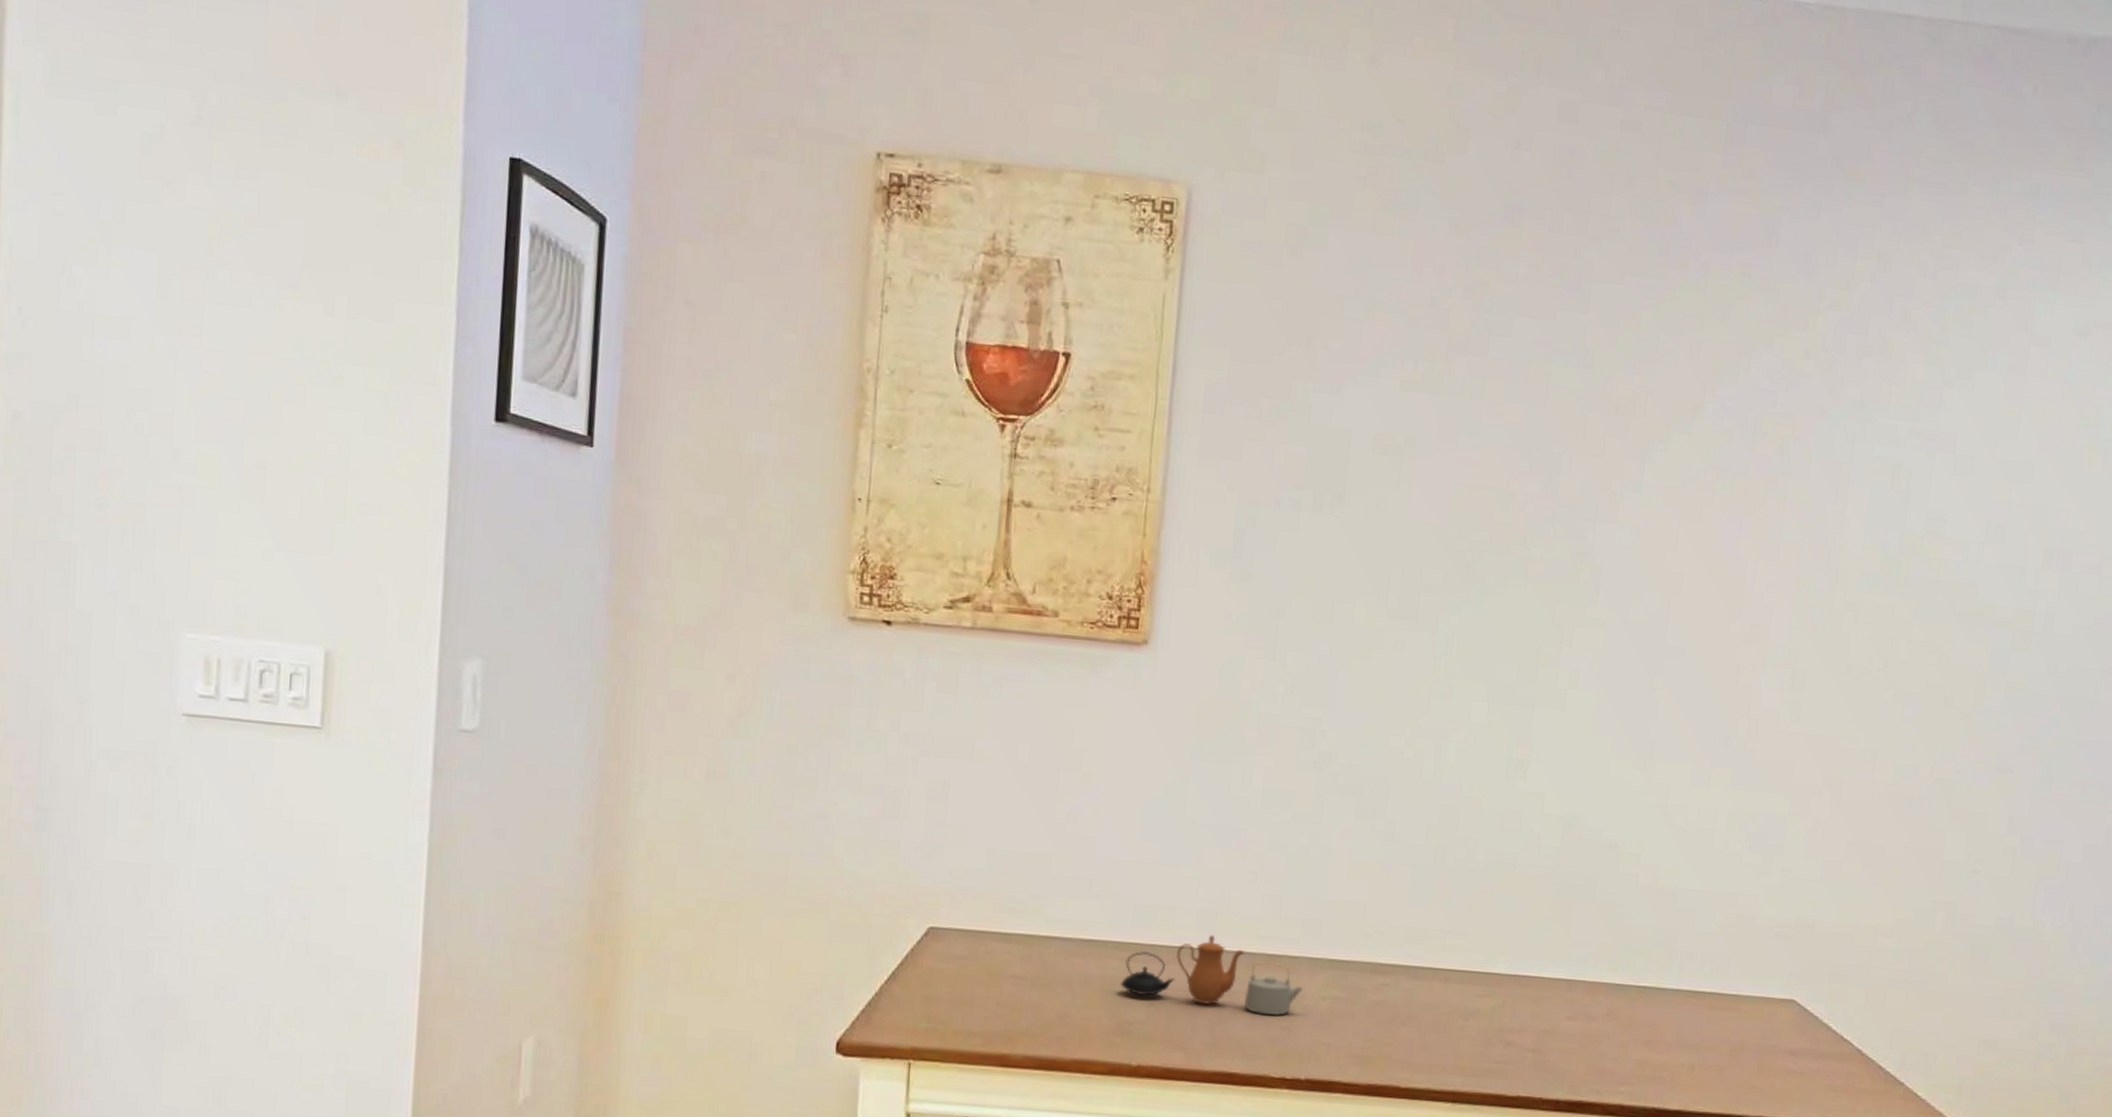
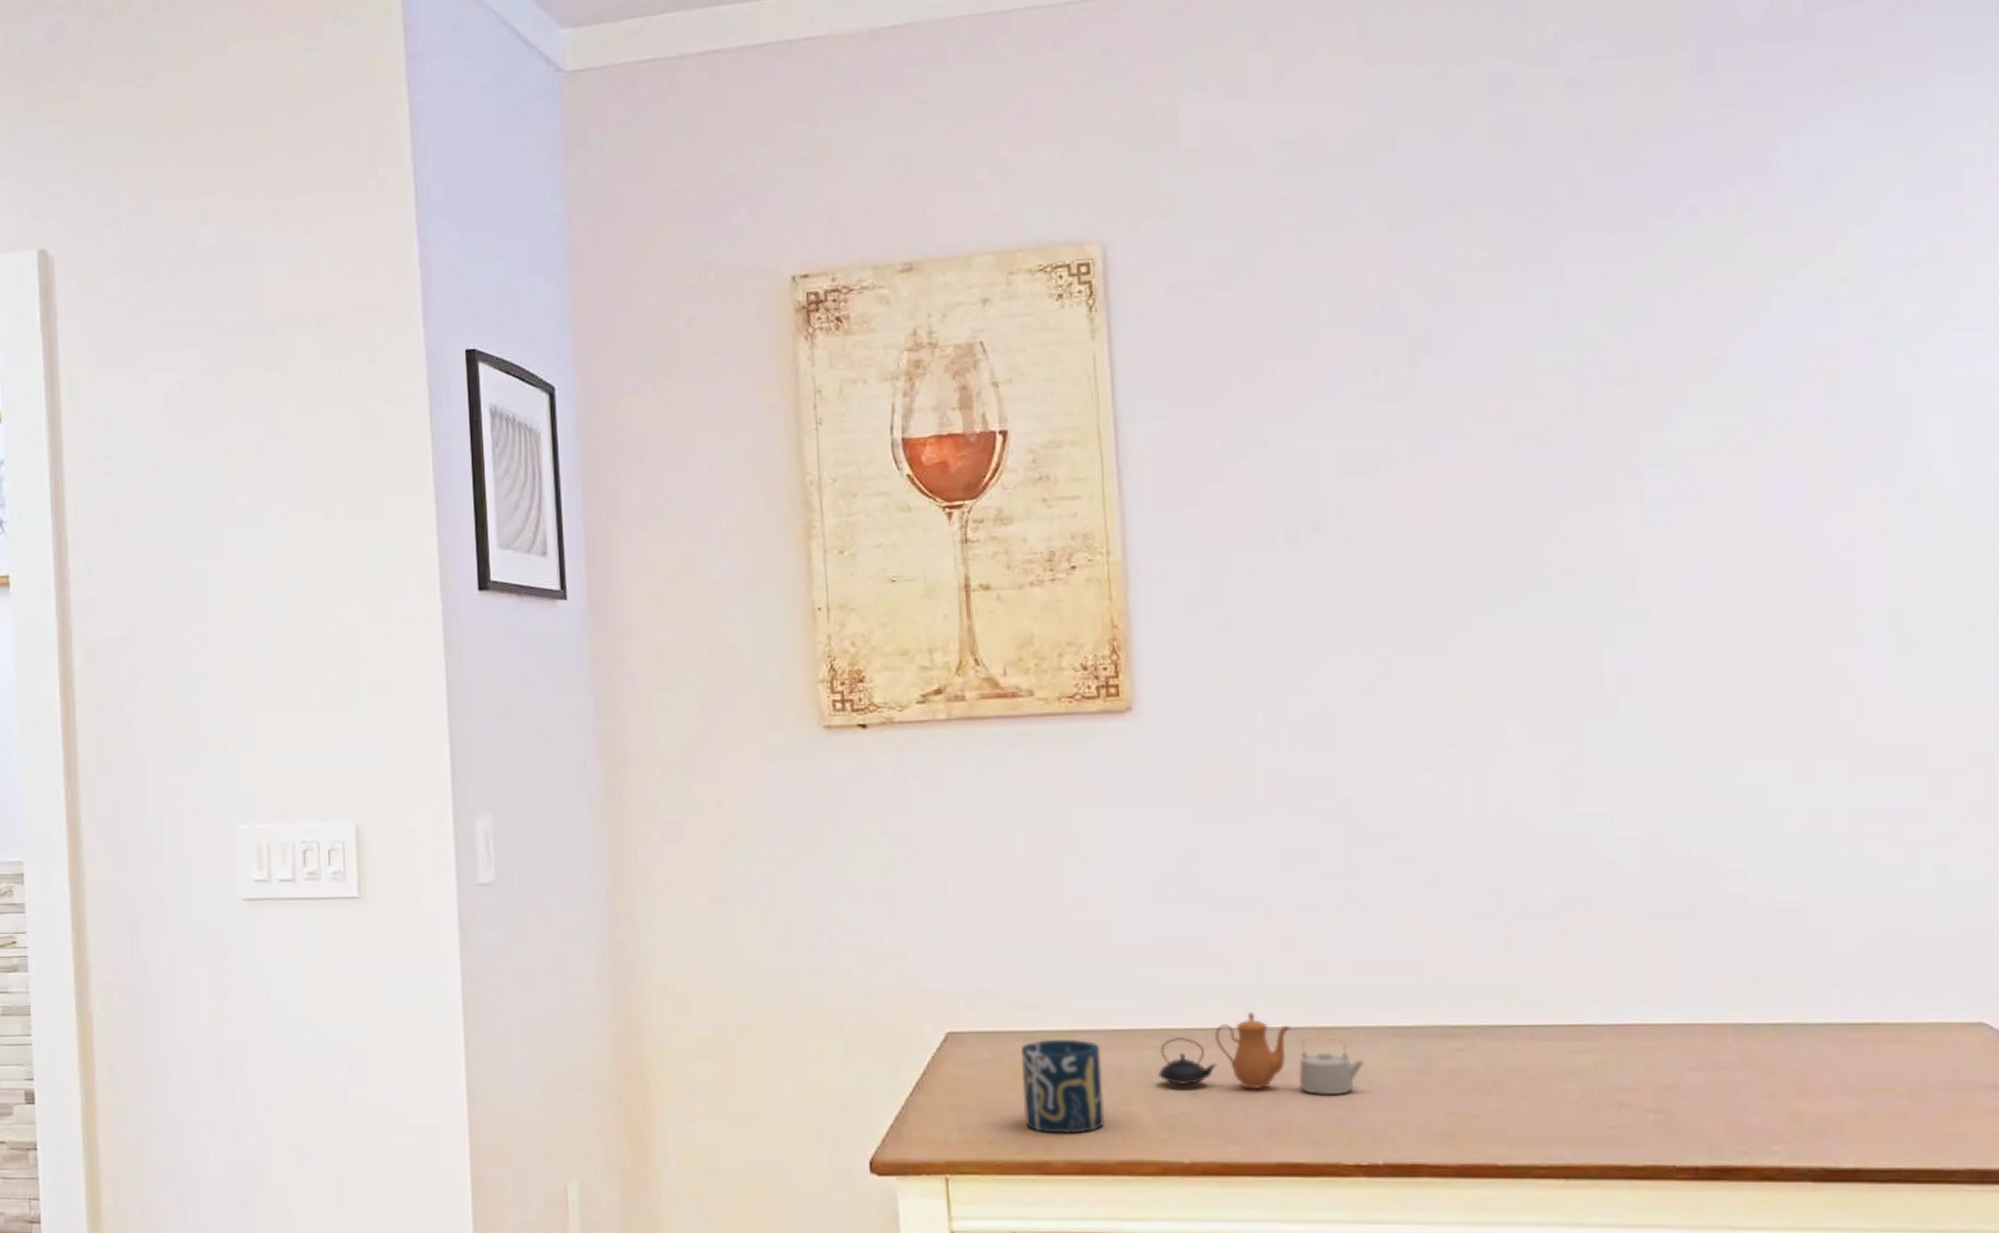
cup: none [991,942,1071,1031] -> present [1021,1039,1105,1134]

